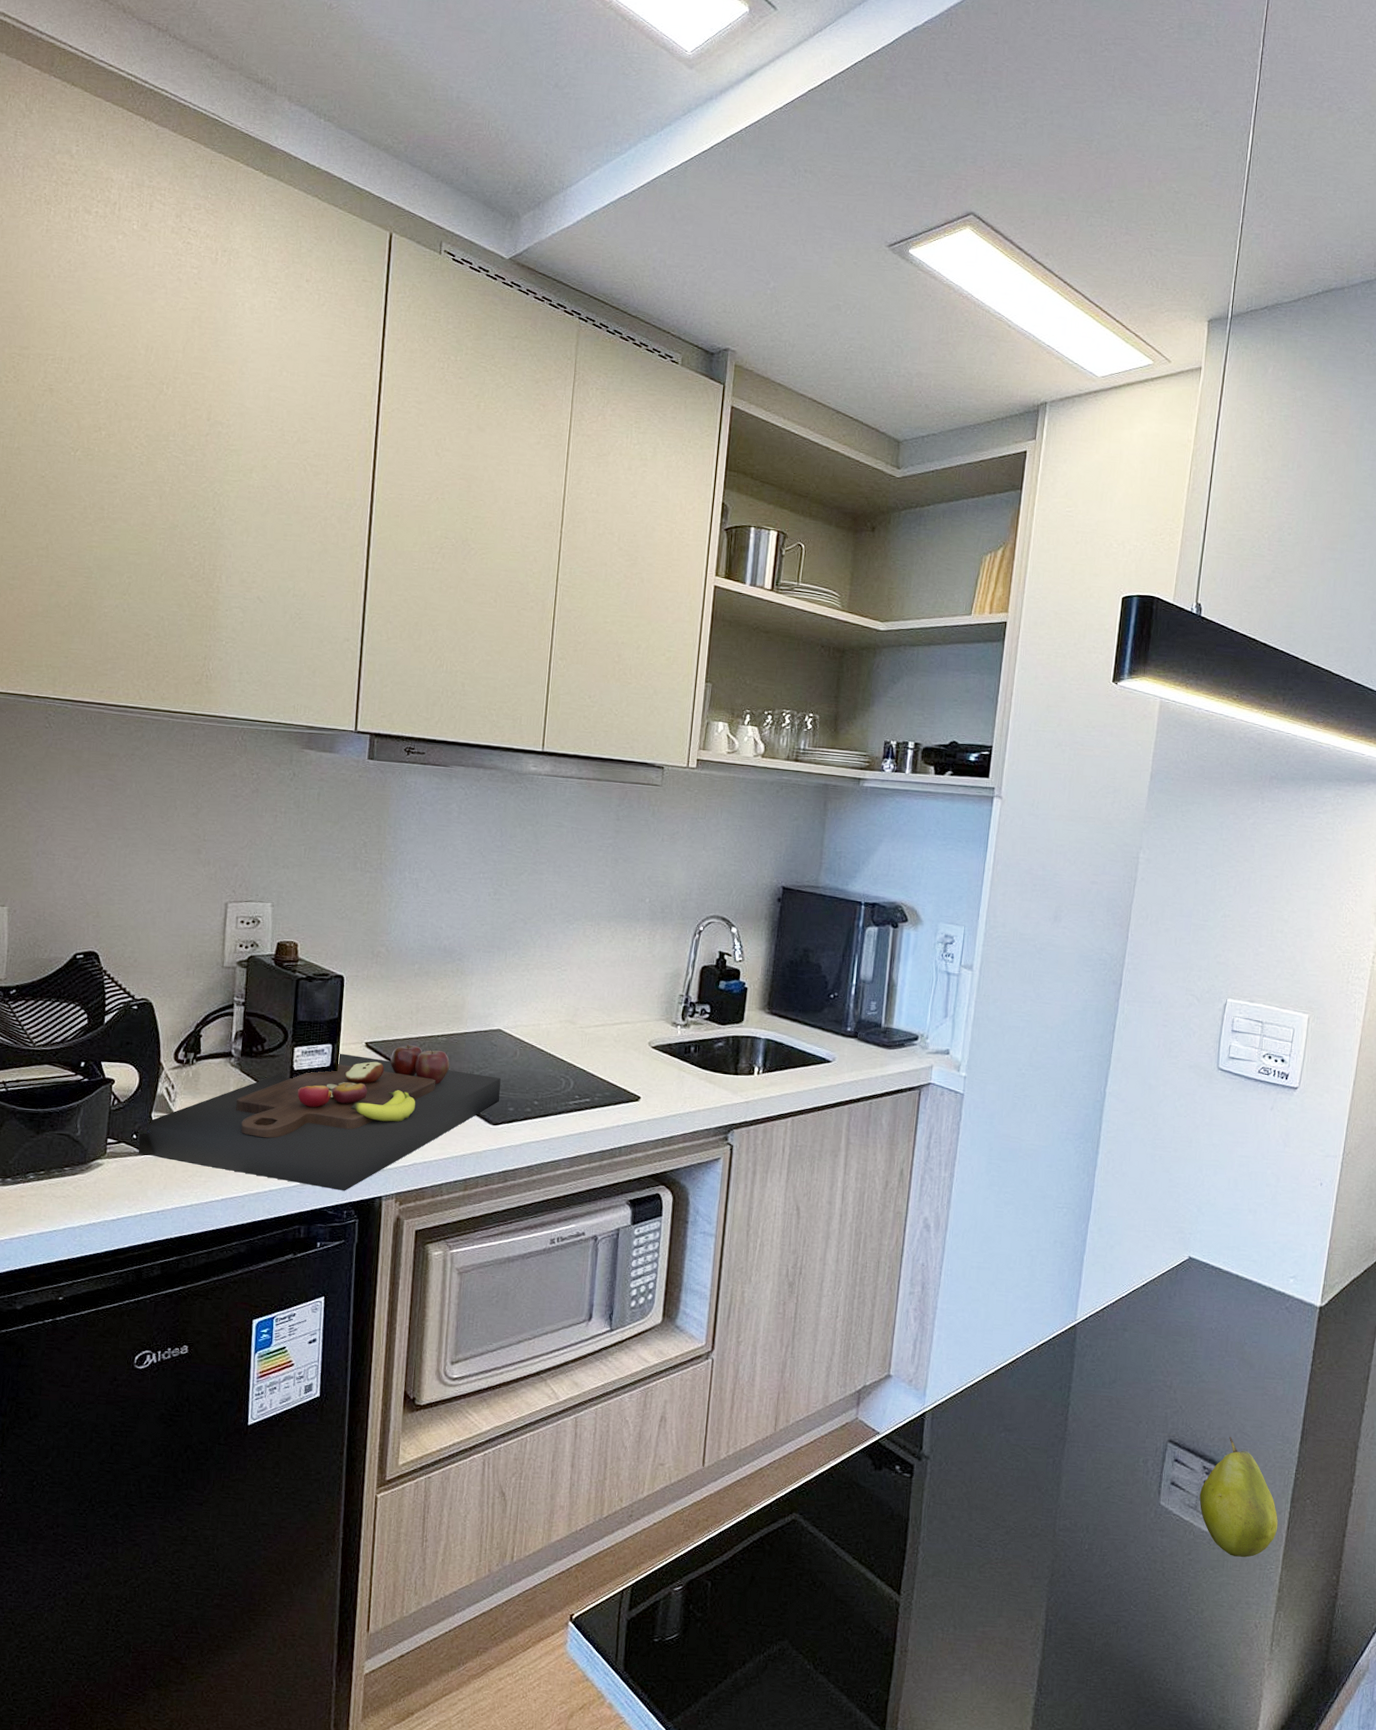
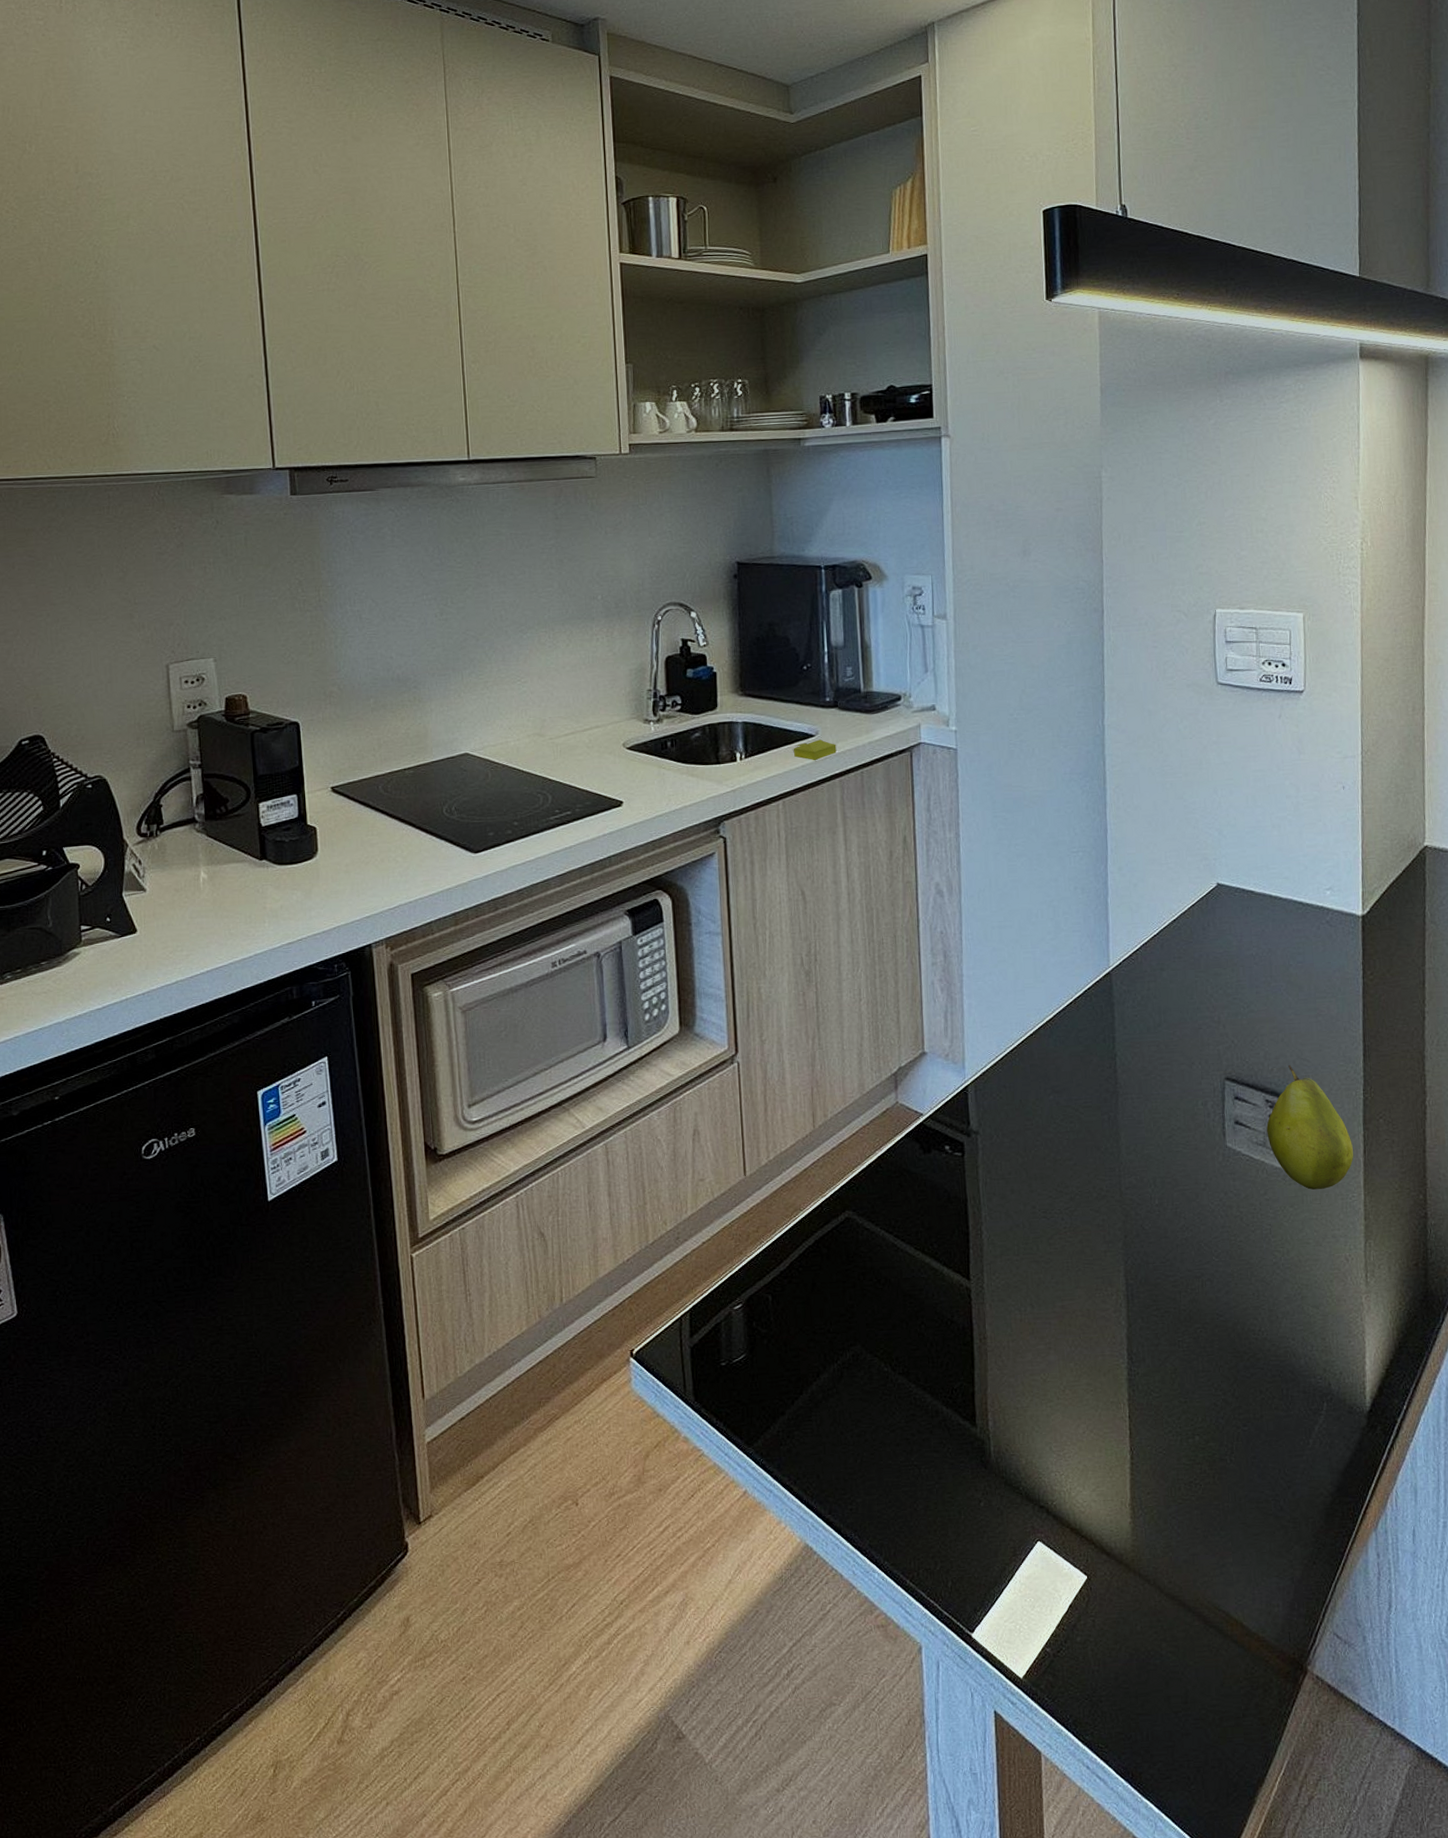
cutting board: present [138,1044,501,1191] -> none [113,782,477,945]
sponge: none [809,1066,850,1086] -> present [793,739,837,761]

